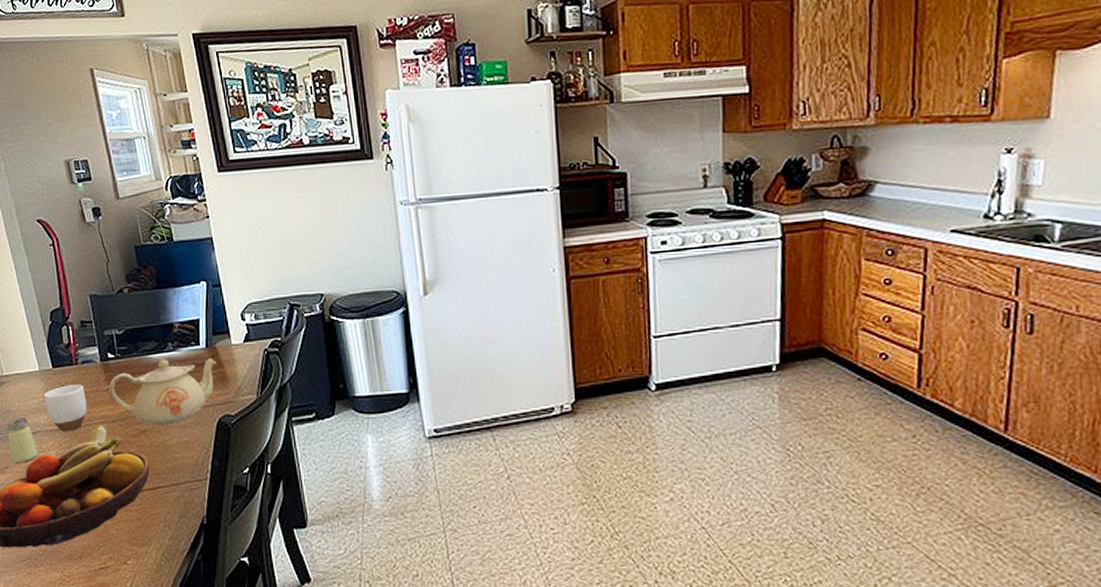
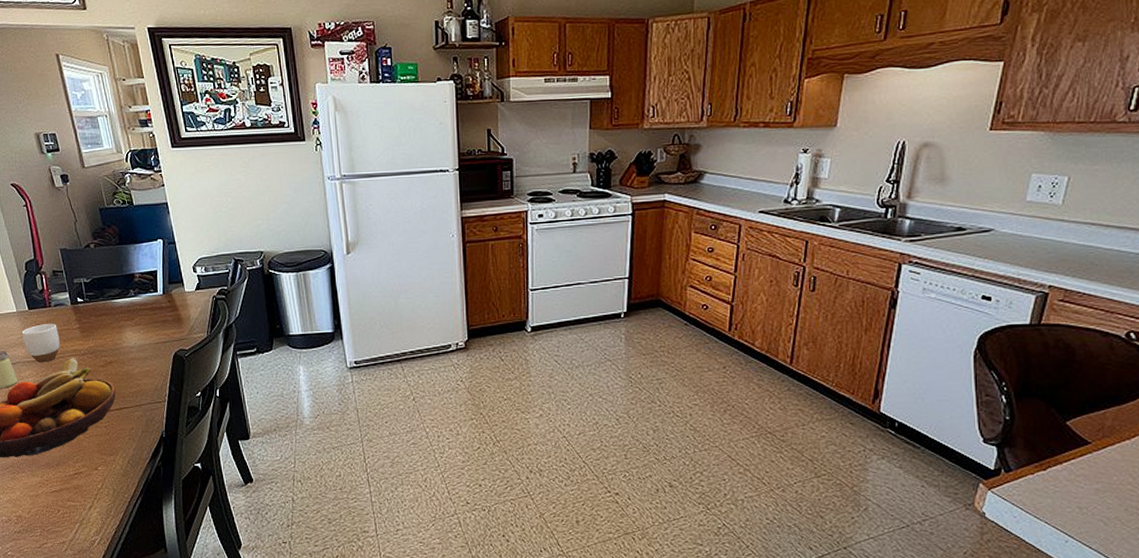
teapot: present [109,358,218,425] -> none [79,303,173,357]

